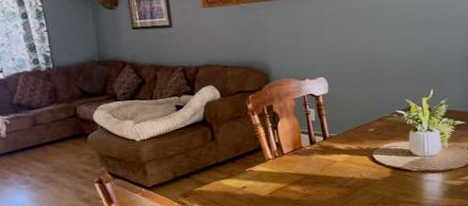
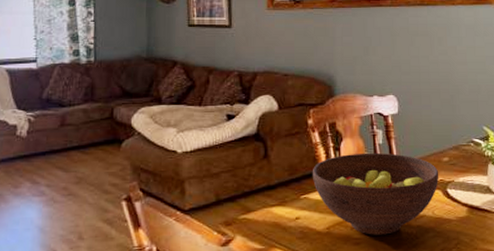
fruit bowl: none [255,128,366,197] -> present [313,152,439,235]

